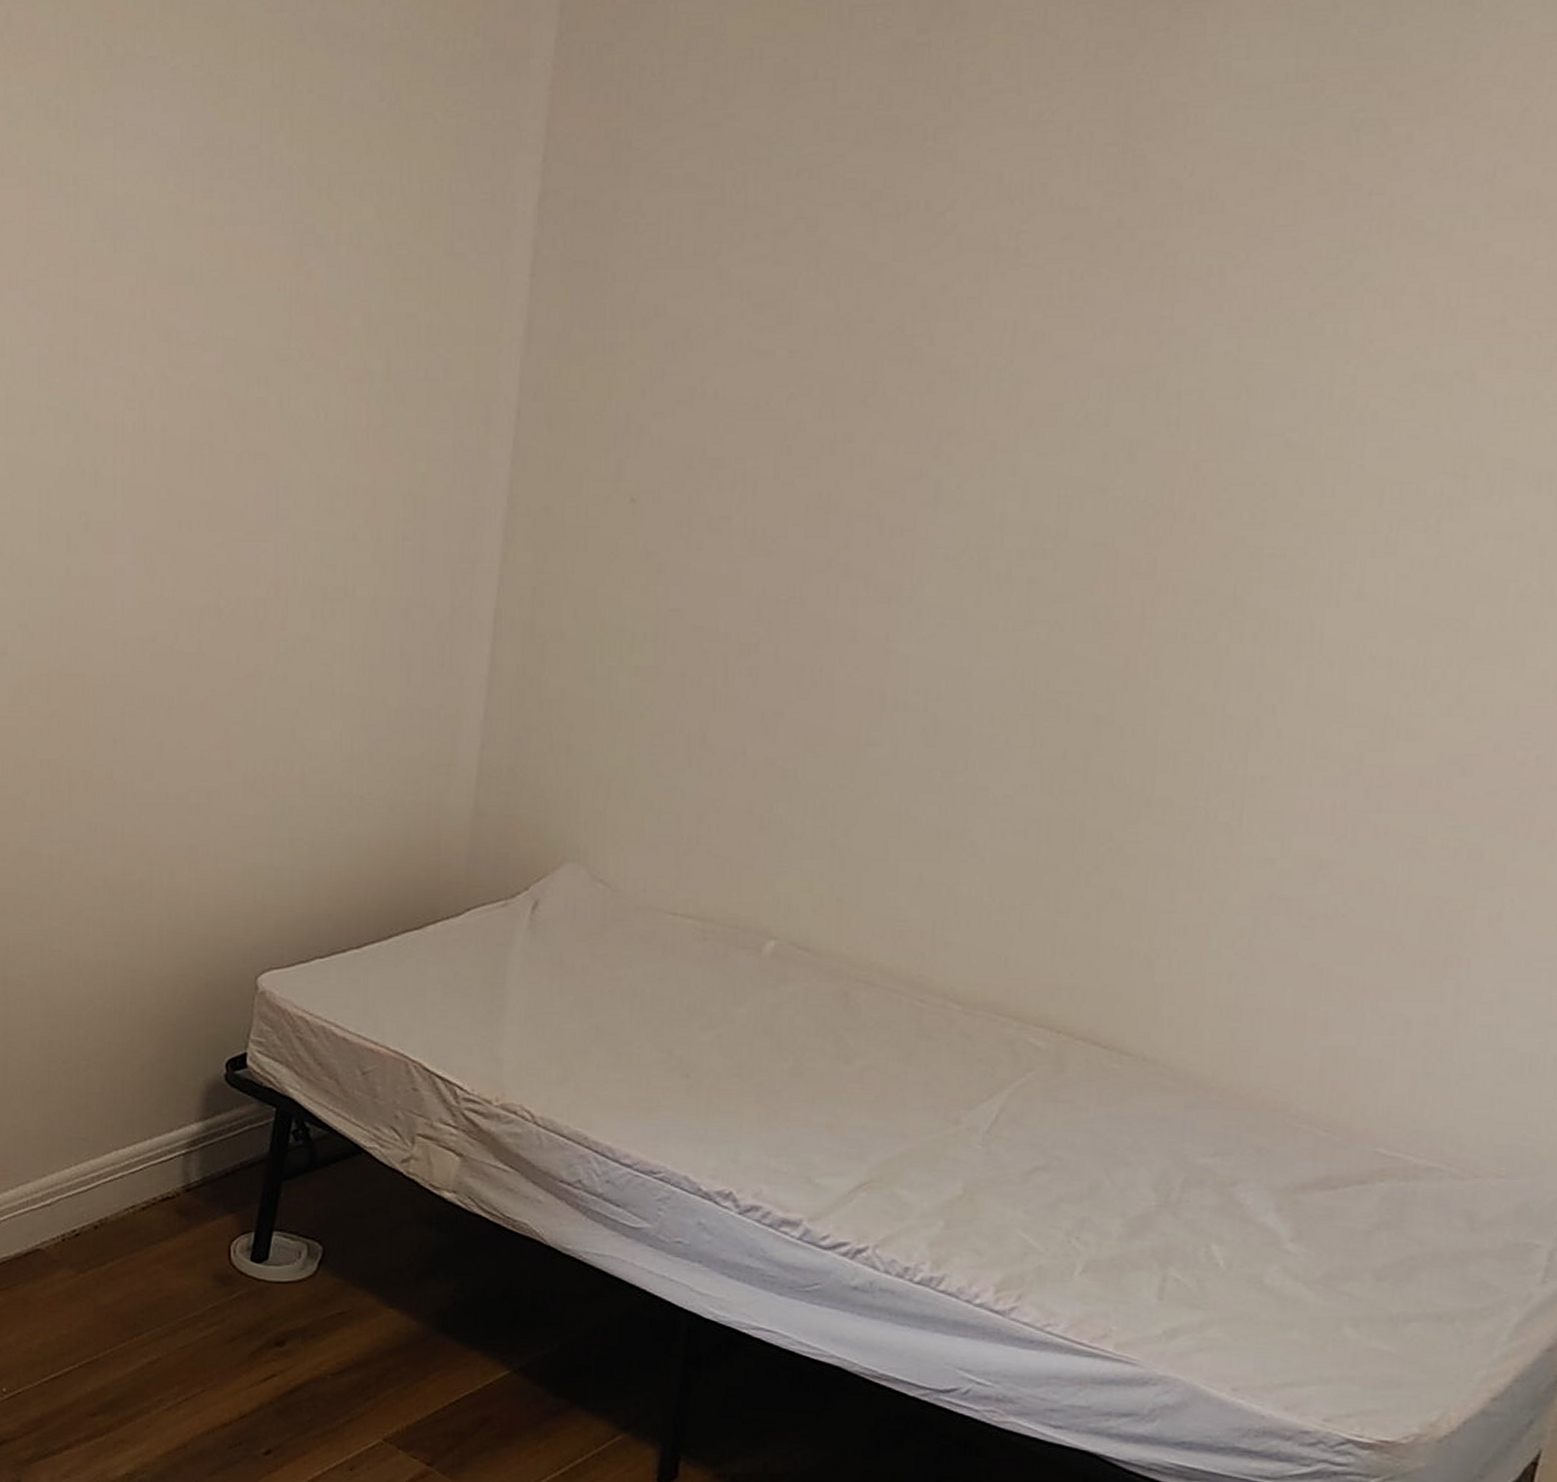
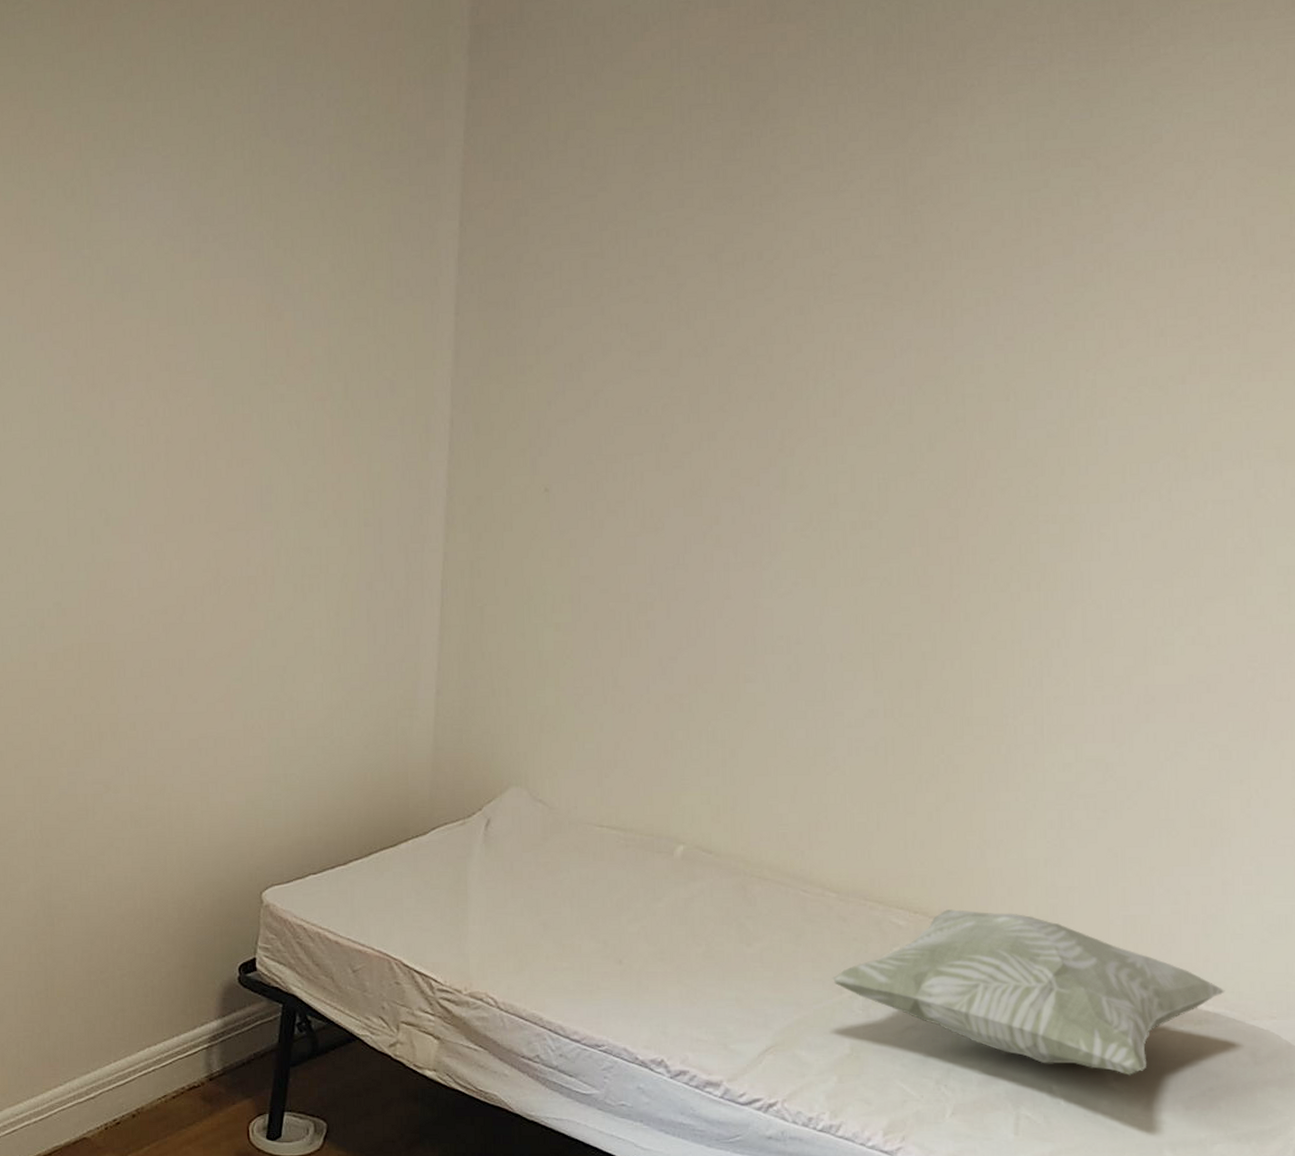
decorative pillow: none [947,1030,1443,1237] -> present [832,909,1225,1076]

